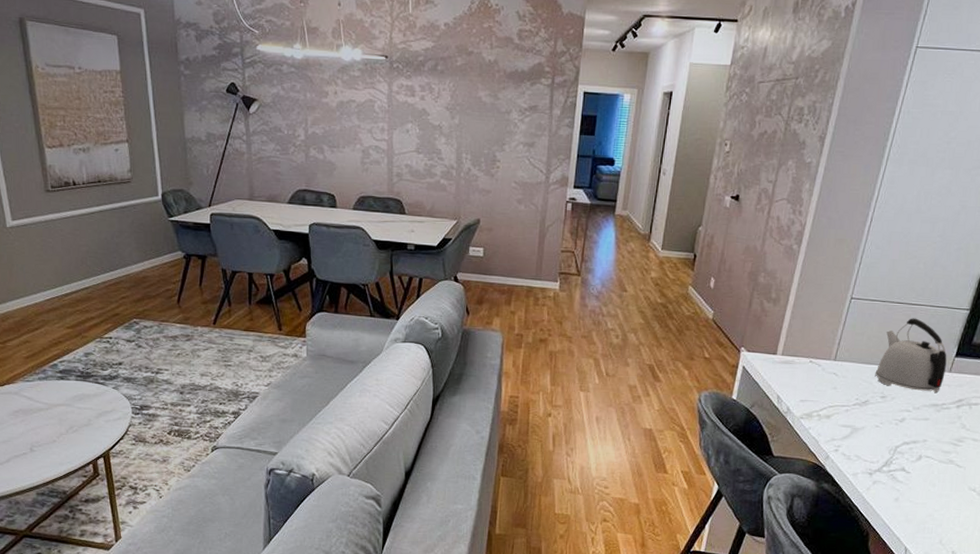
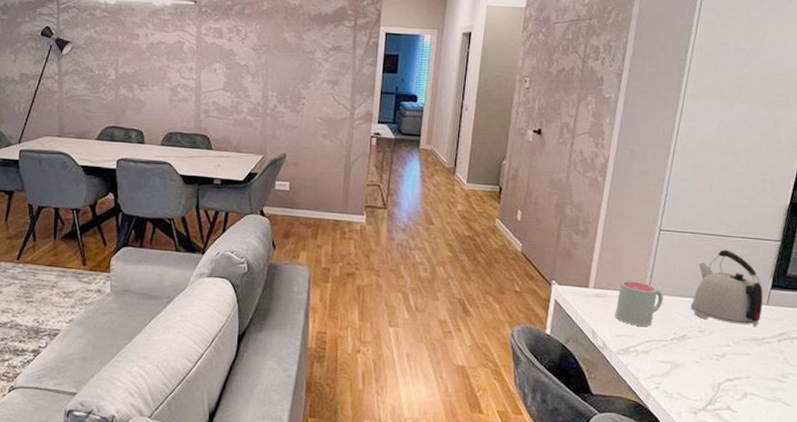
mug: none [800,348,849,392] -> present [615,281,663,326]

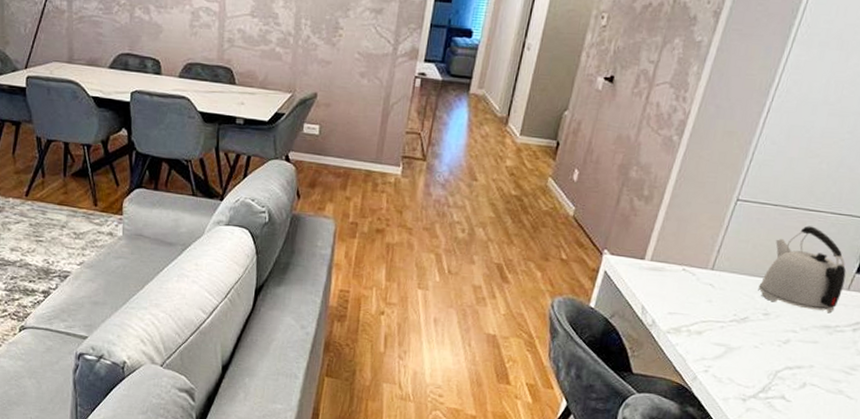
mug: present [615,281,663,326] -> none [670,254,729,305]

